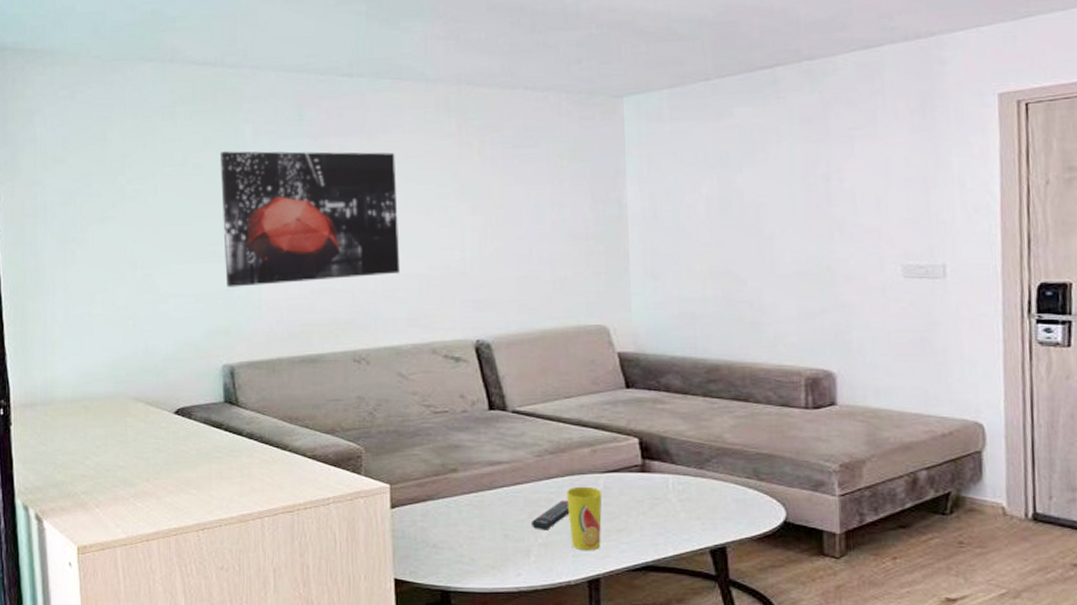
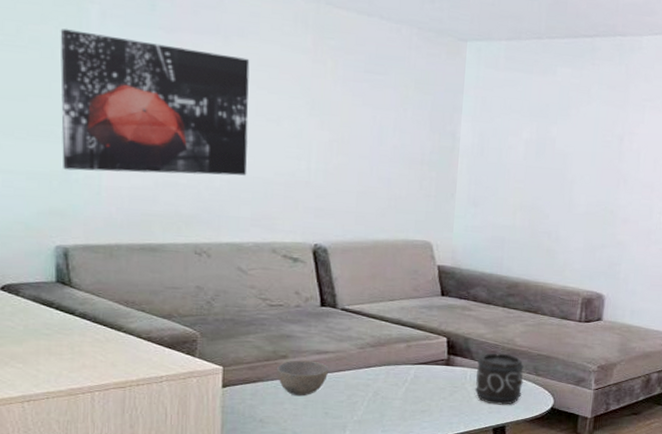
bowl: none [446,473,505,516] -> present [276,360,329,396]
remote control: present [532,500,570,531] -> none [350,386,384,410]
cup: present [566,486,603,551] -> none [381,374,412,427]
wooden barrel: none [679,454,742,520] -> present [474,353,524,405]

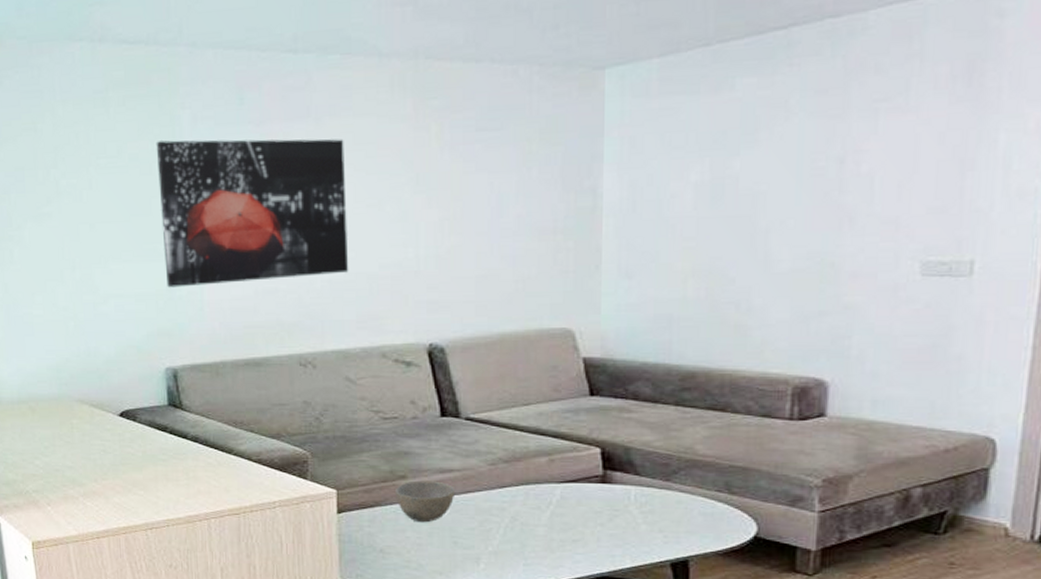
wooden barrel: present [474,353,524,405] -> none [642,465,711,533]

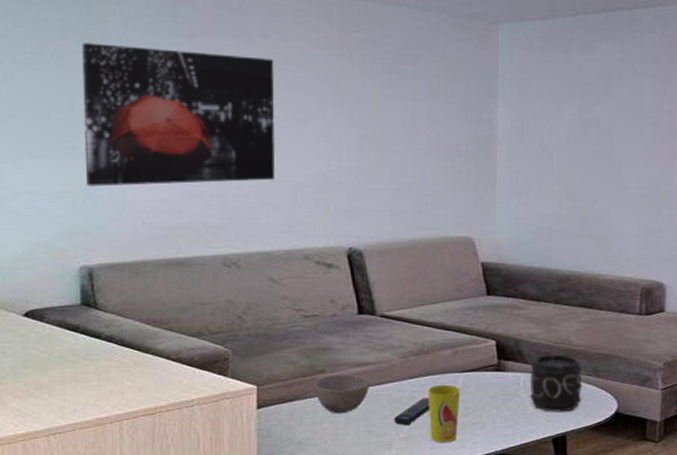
remote control: none [482,510,523,539] -> present [394,398,430,426]
cup: none [520,495,559,560] -> present [428,384,461,443]
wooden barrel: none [642,465,711,533] -> present [529,354,583,412]

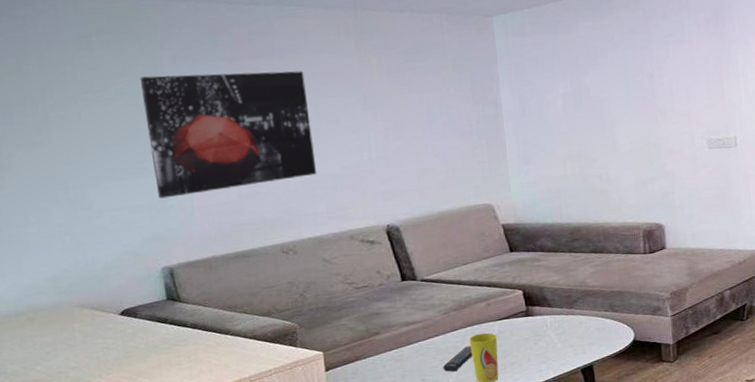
bowl: present [313,374,371,414] -> none [371,332,419,368]
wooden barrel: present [529,354,583,412] -> none [554,295,602,346]

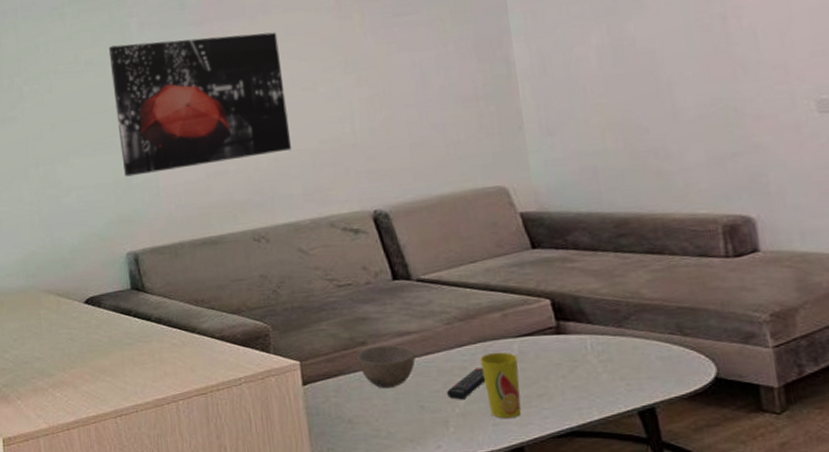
bowl: none [371,332,419,368] -> present [356,344,416,389]

